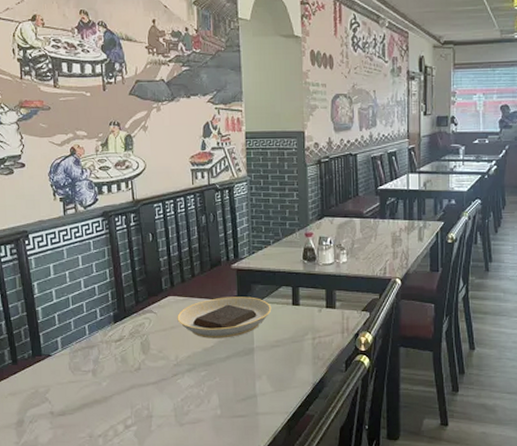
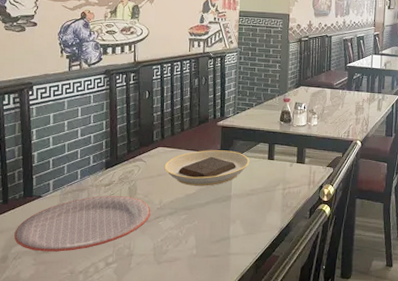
plate: none [27,352,168,414] -> present [14,196,151,252]

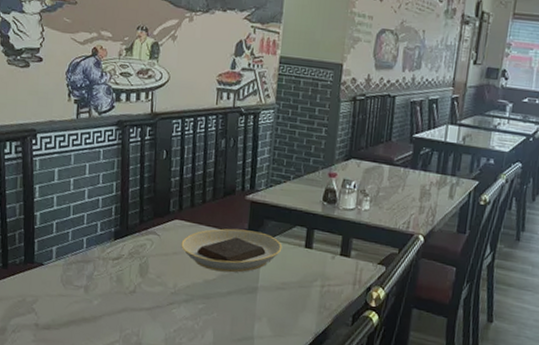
plate: present [14,196,151,252] -> none [13,270,164,331]

